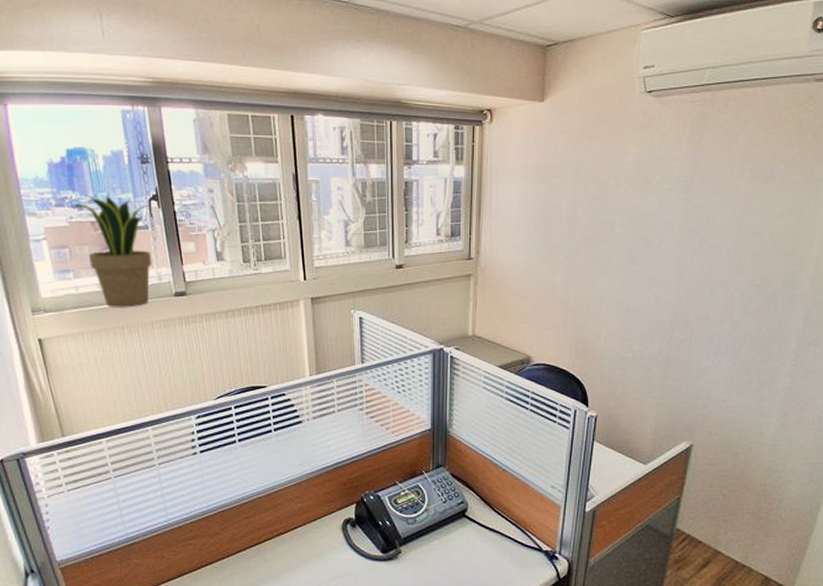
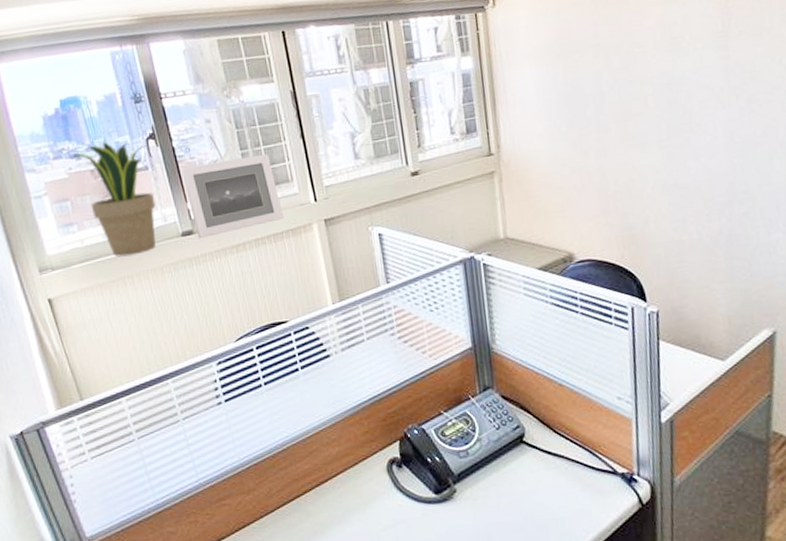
picture frame: none [179,229,274,300] -> present [180,153,285,238]

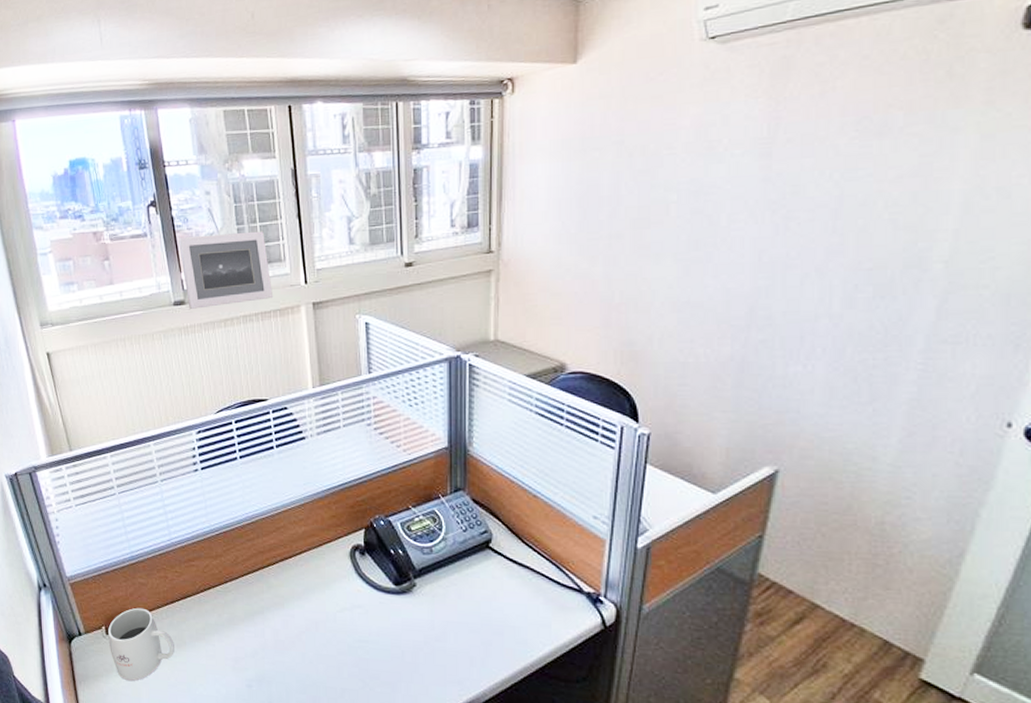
potted plant: present [70,141,156,257] -> none [76,204,151,320]

